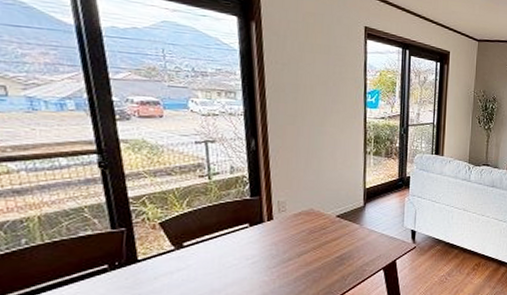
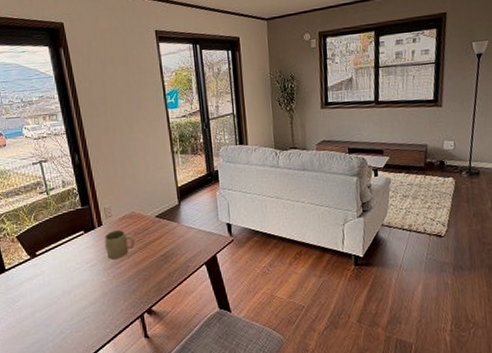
mug: none [272,226,308,257] -> present [104,229,135,260]

